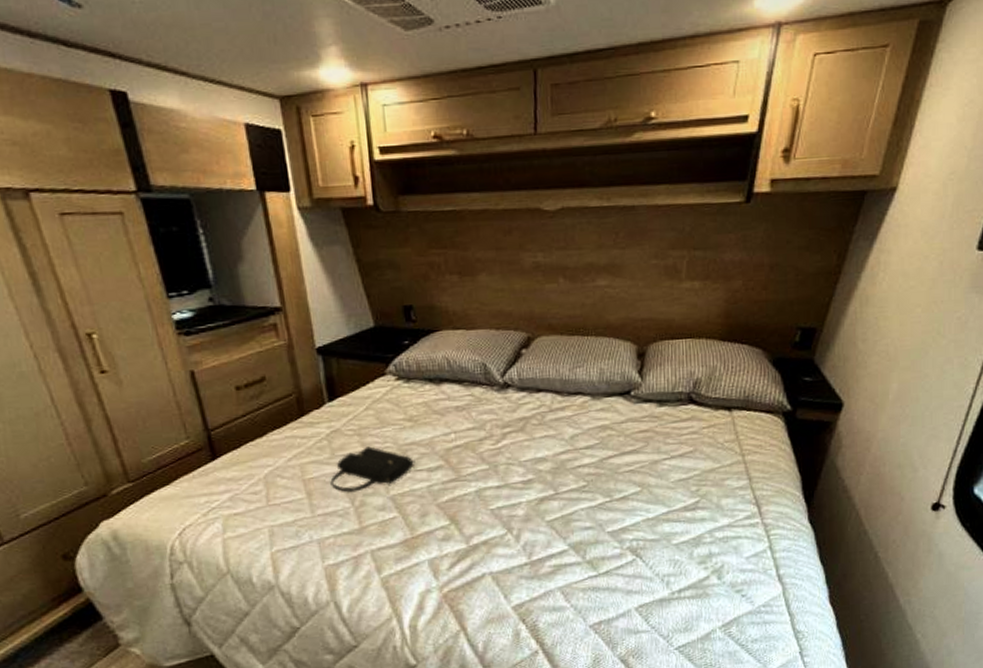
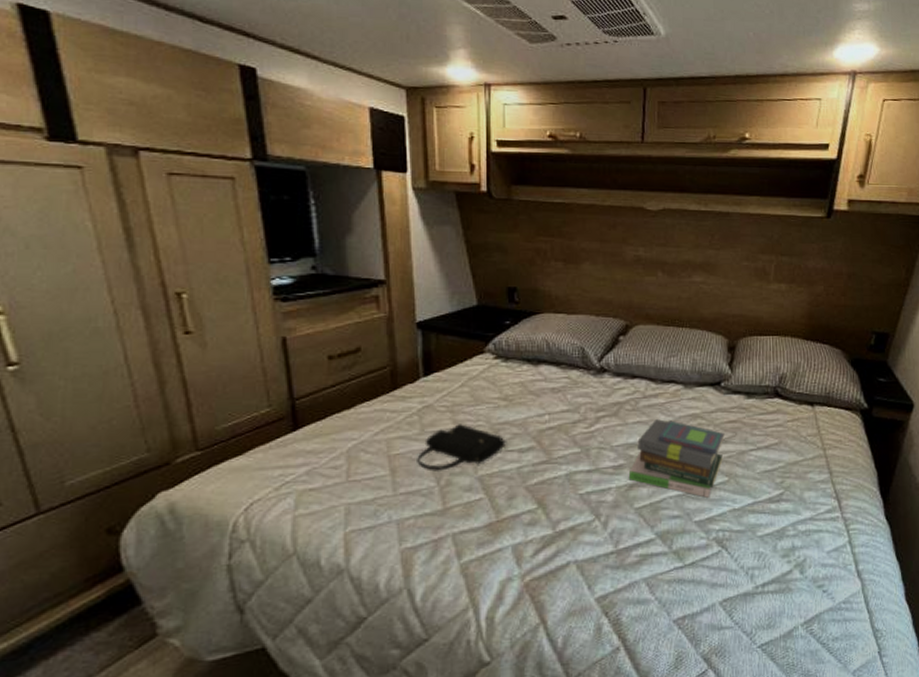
books: none [538,432,636,509] -> present [628,419,725,498]

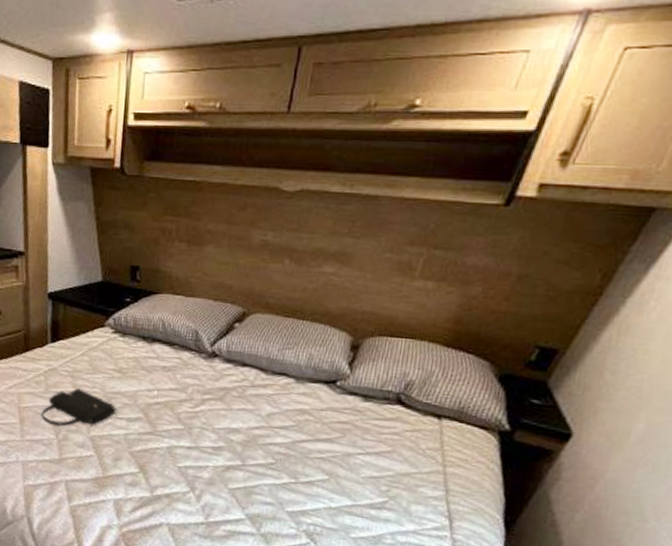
books: present [628,419,725,498] -> none [226,409,332,492]

